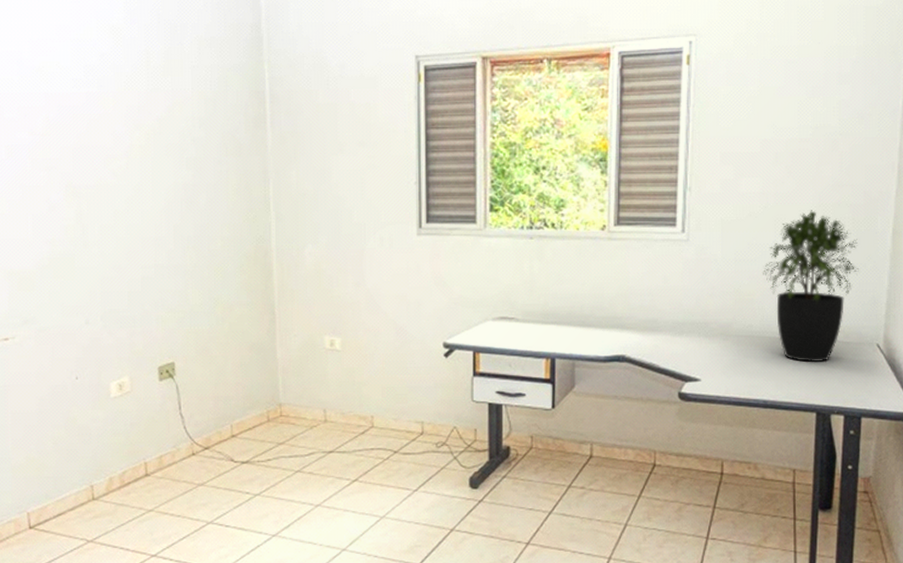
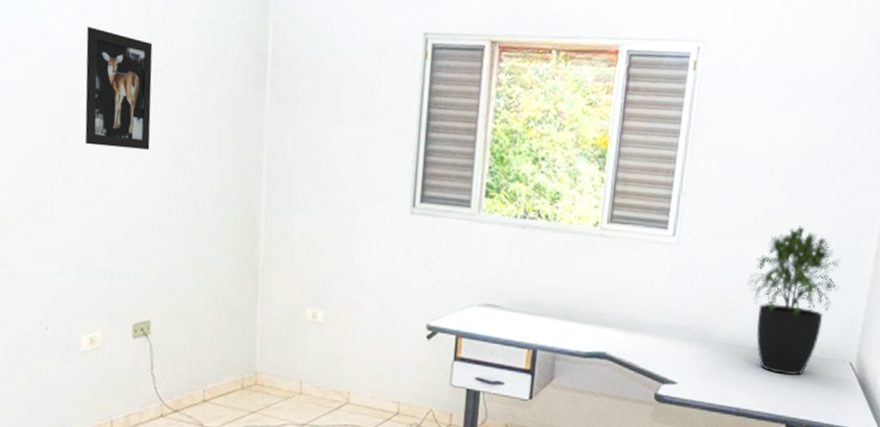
wall art: none [92,84,160,197] -> present [85,26,153,150]

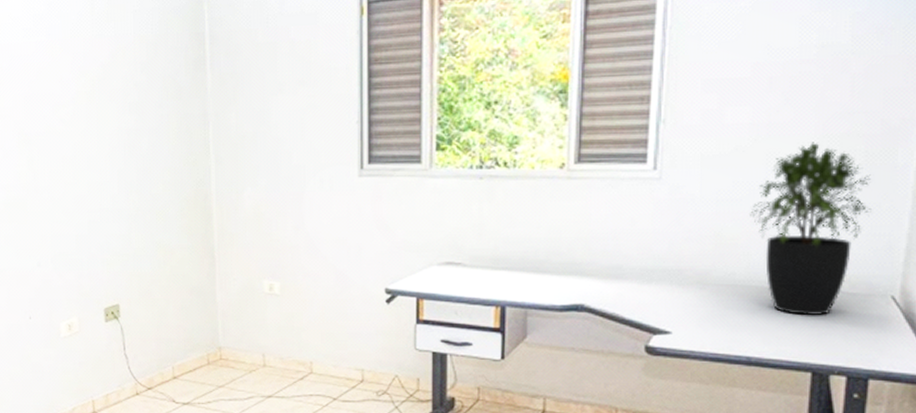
wall art: present [85,26,153,150] -> none [41,32,105,144]

